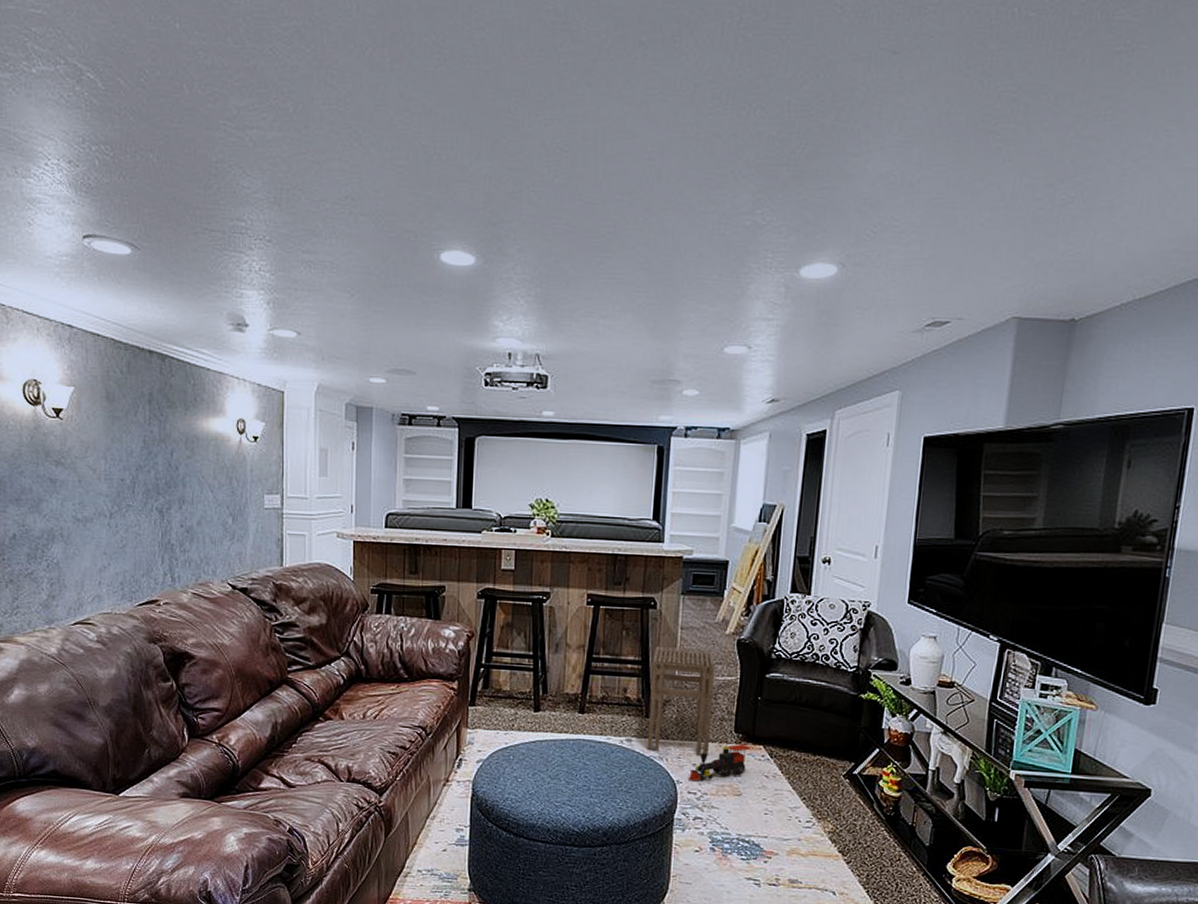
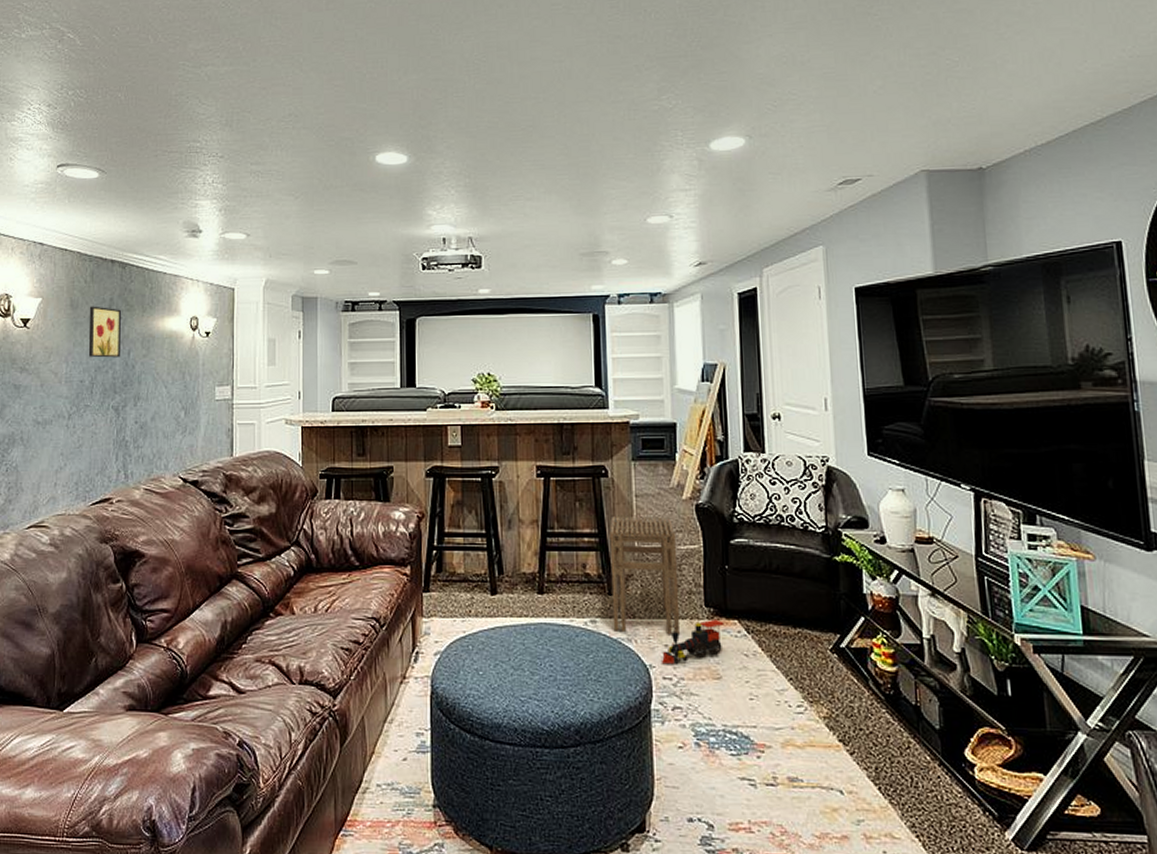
wall art: none [127,399,162,457] -> present [88,306,121,358]

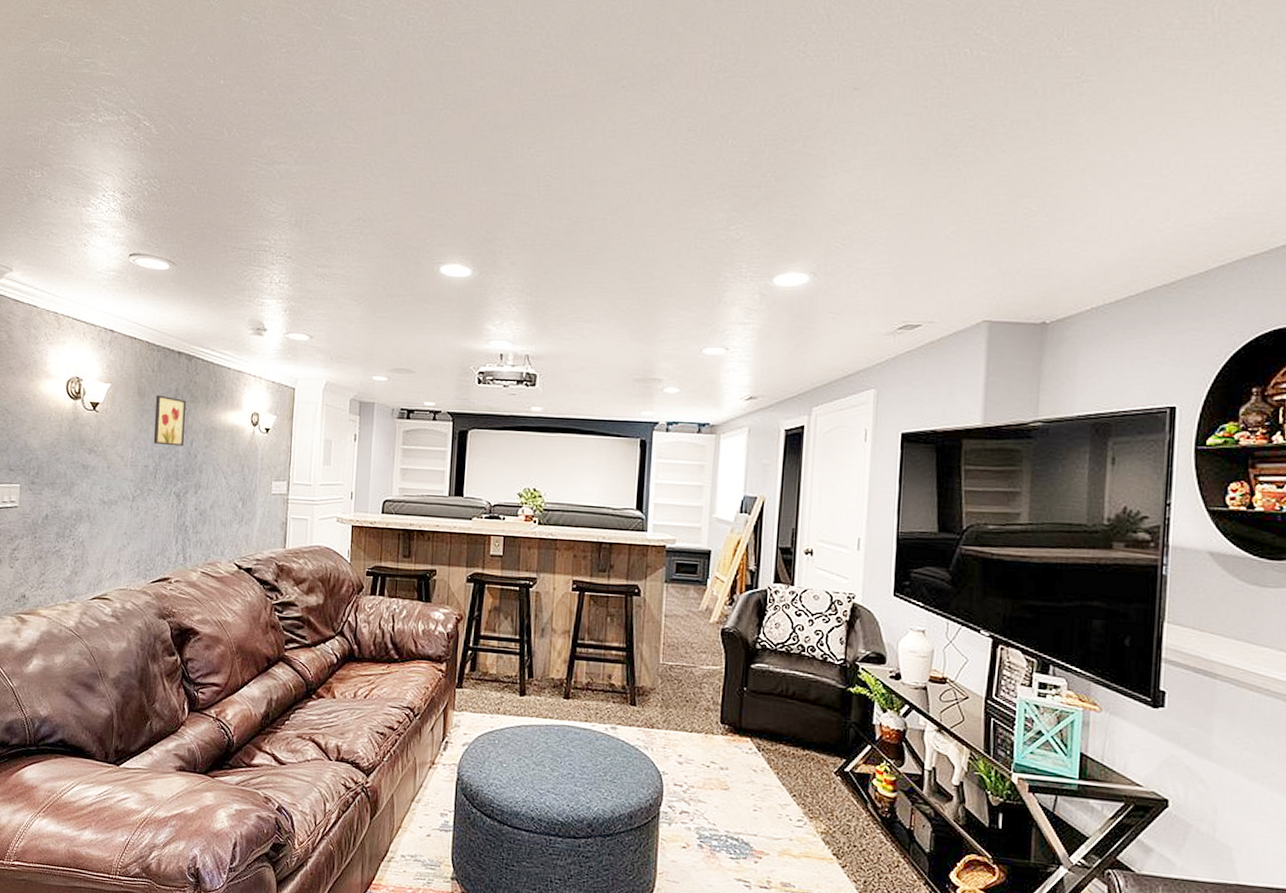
stool: present [609,516,681,635] -> none [632,633,699,747]
toy train: present [662,619,724,665] -> none [675,735,737,774]

